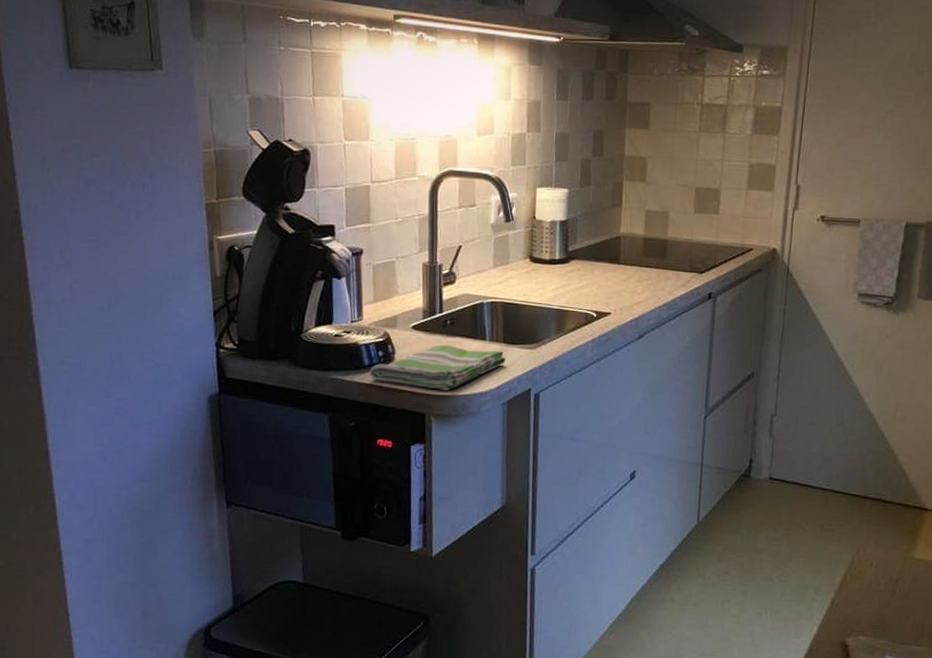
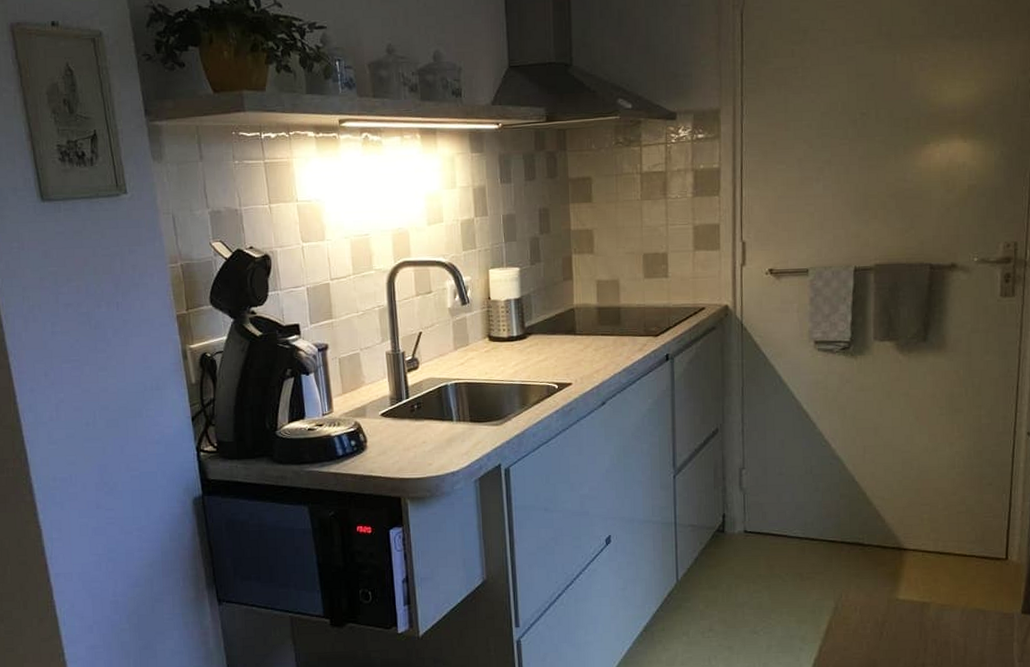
dish towel: present [369,345,506,390] -> none [344,429,474,473]

